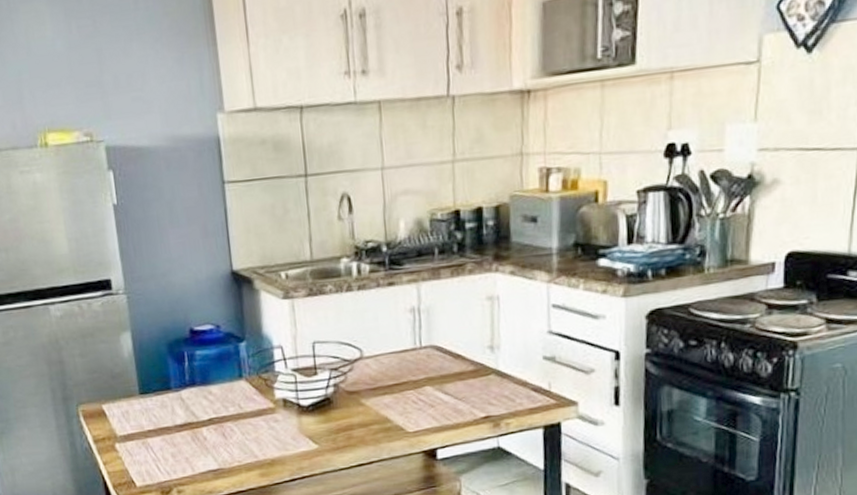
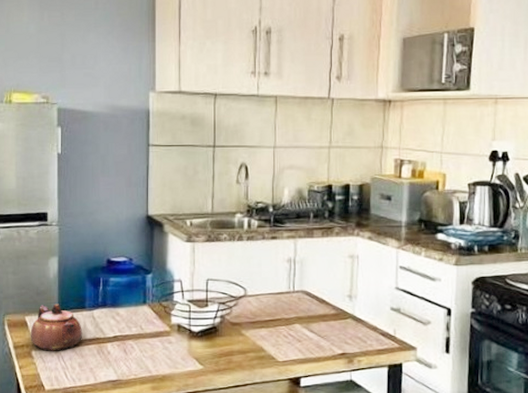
teapot: none [110,387,172,443] -> present [30,304,82,351]

